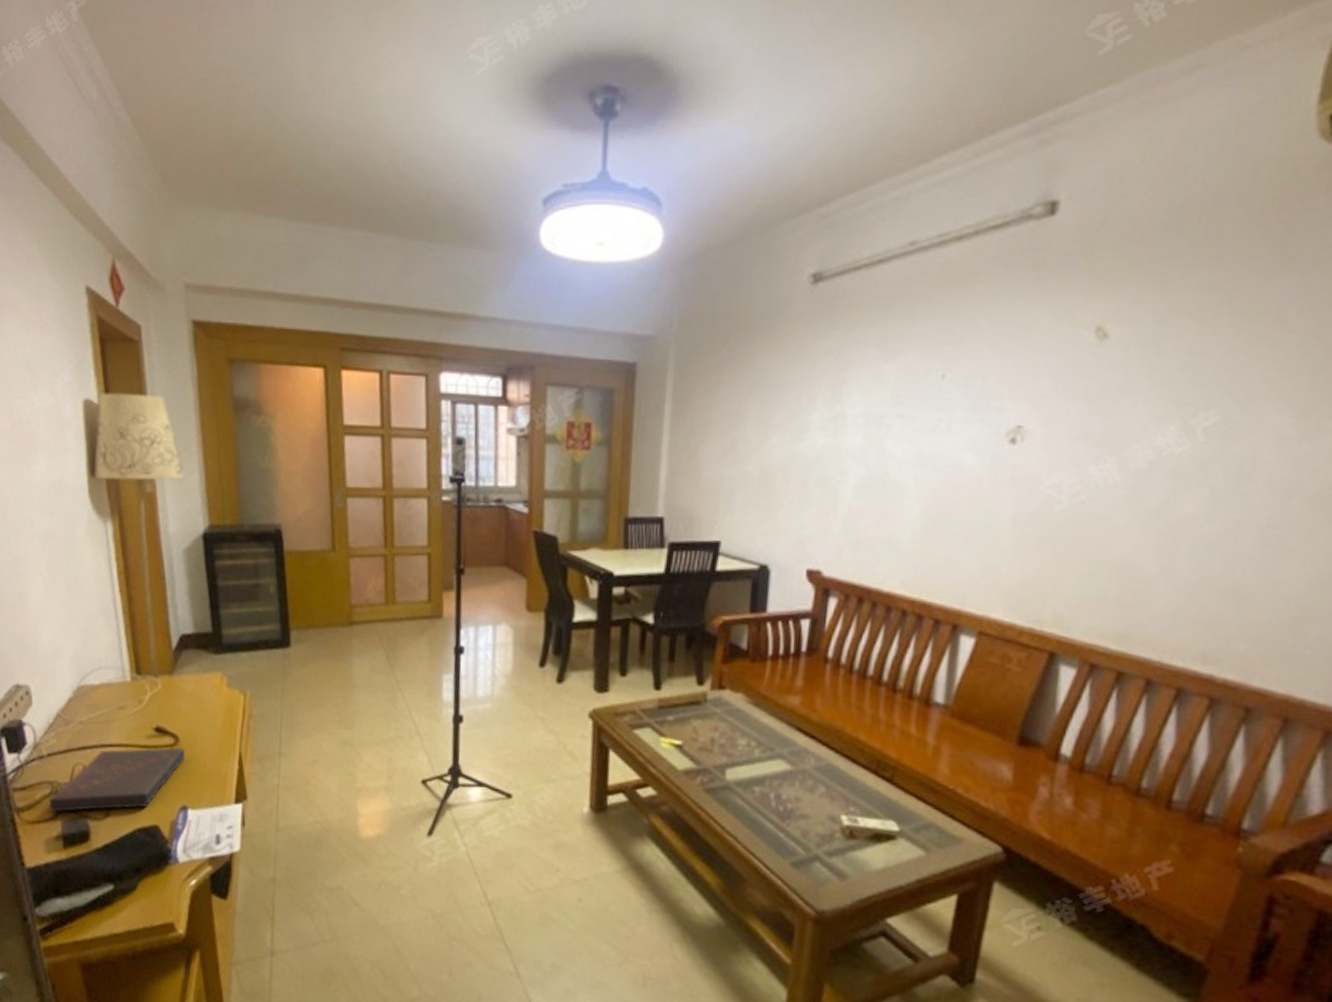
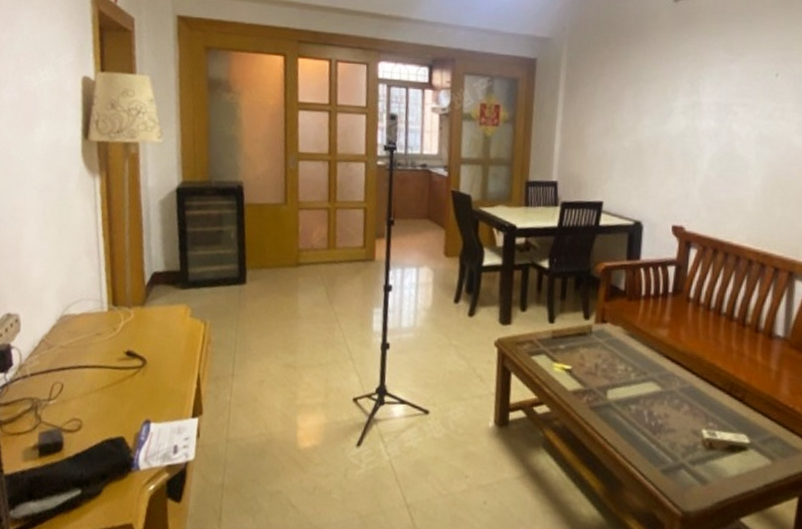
book: present [49,747,186,813] -> none [29,368,152,425]

